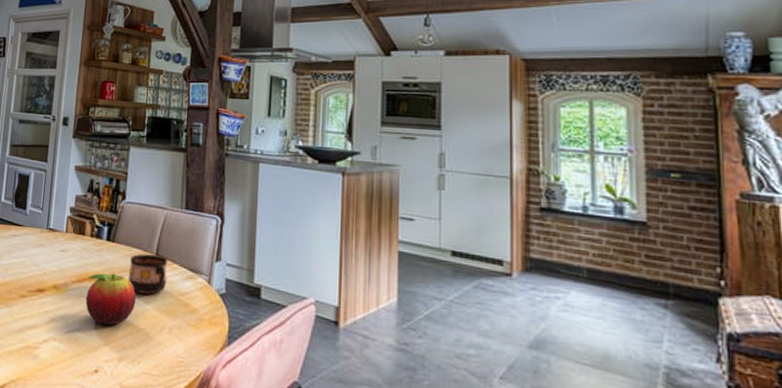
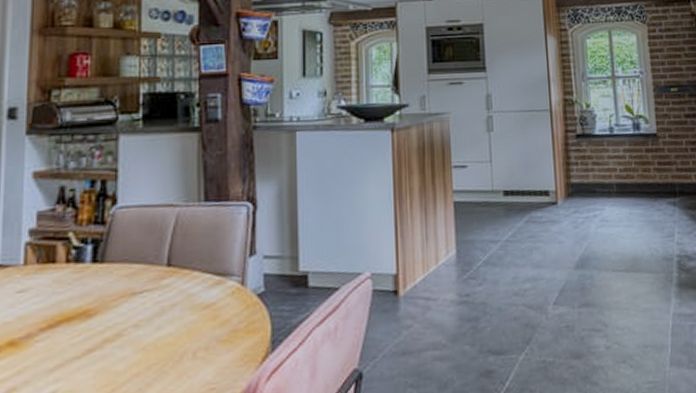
fruit: present [85,273,136,326] -> none [64,303,143,375]
cup: present [128,254,168,295] -> none [128,265,185,321]

